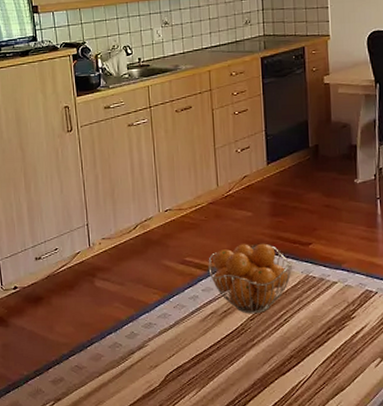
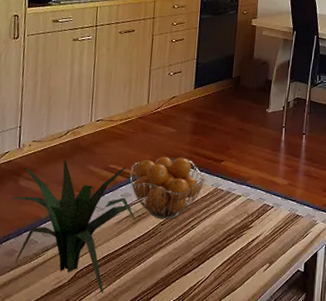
plant: none [90,256,232,397] -> present [12,160,146,293]

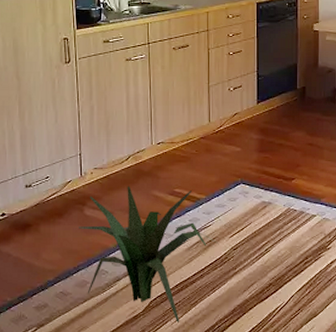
fruit basket: present [129,156,206,220] -> none [196,177,276,244]

